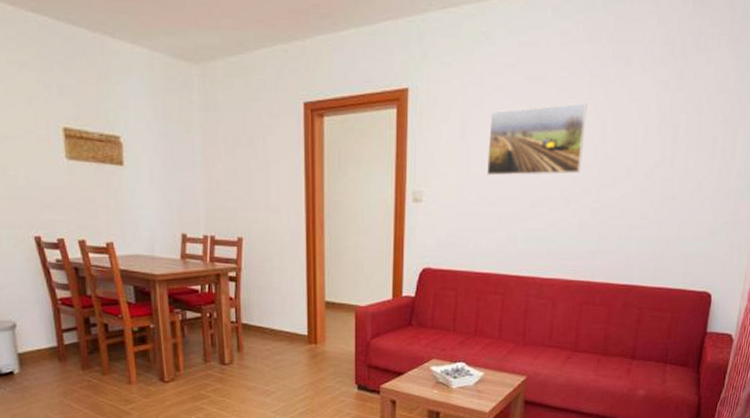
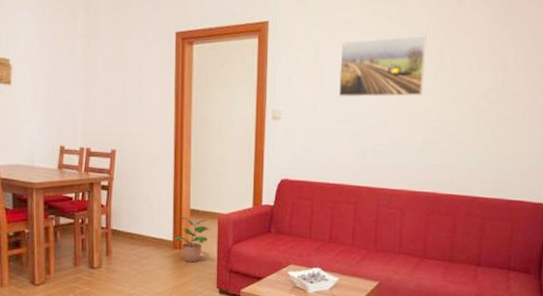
potted plant: none [309,310,345,358] -> present [174,217,209,263]

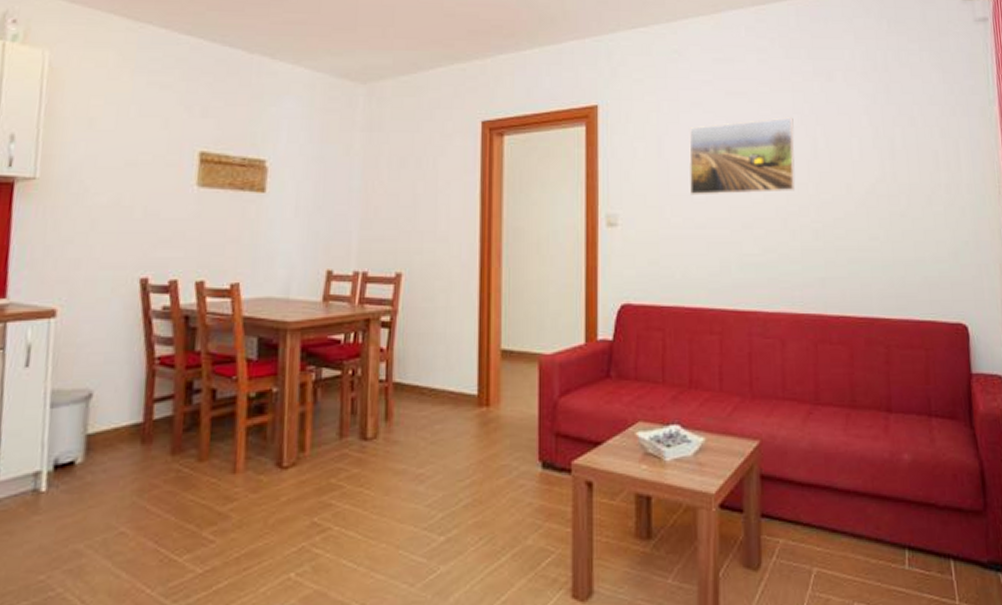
potted plant: present [174,217,209,263] -> none [479,361,527,425]

